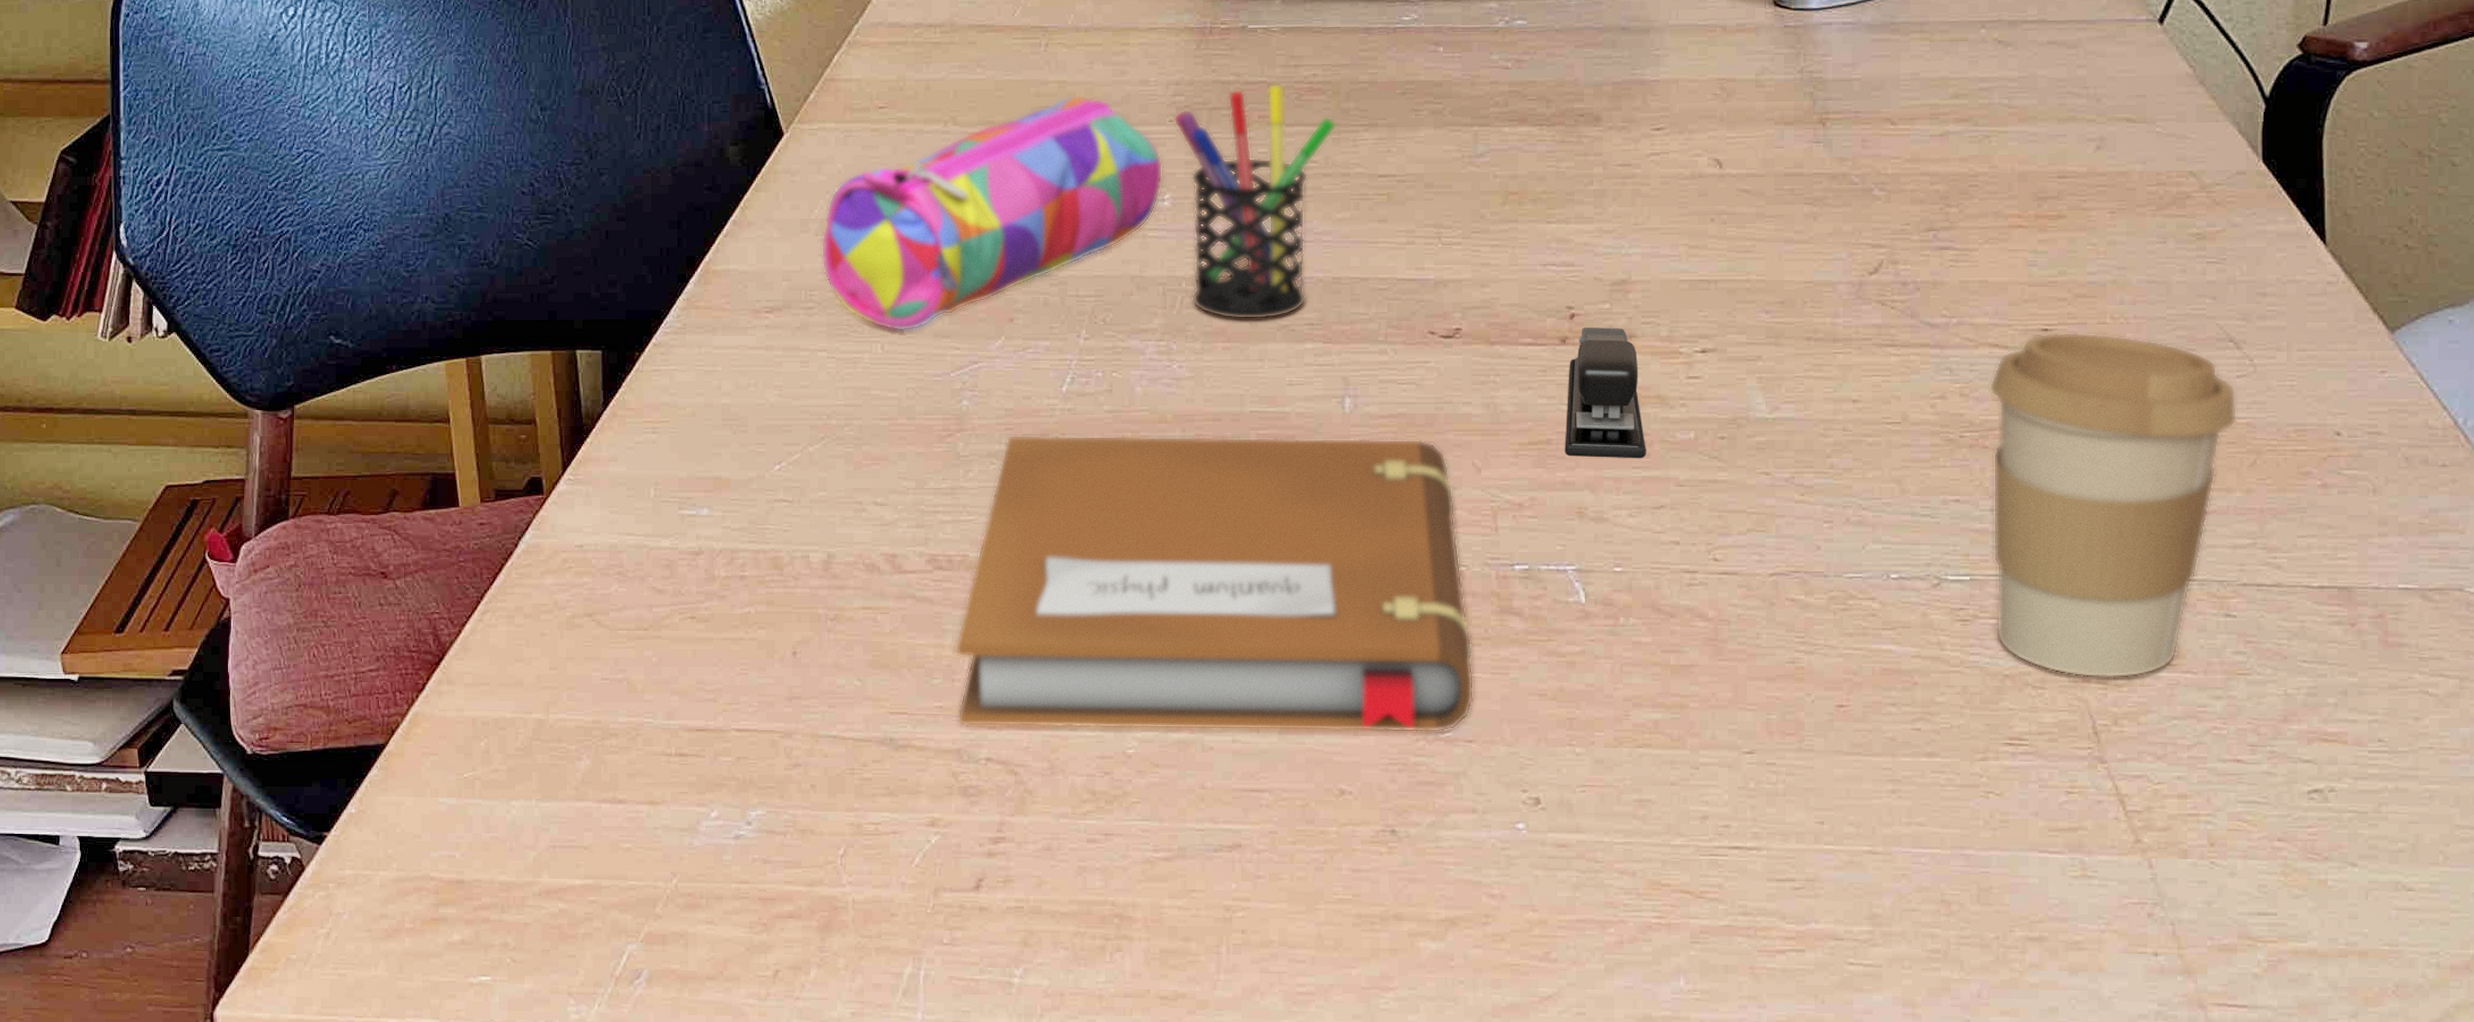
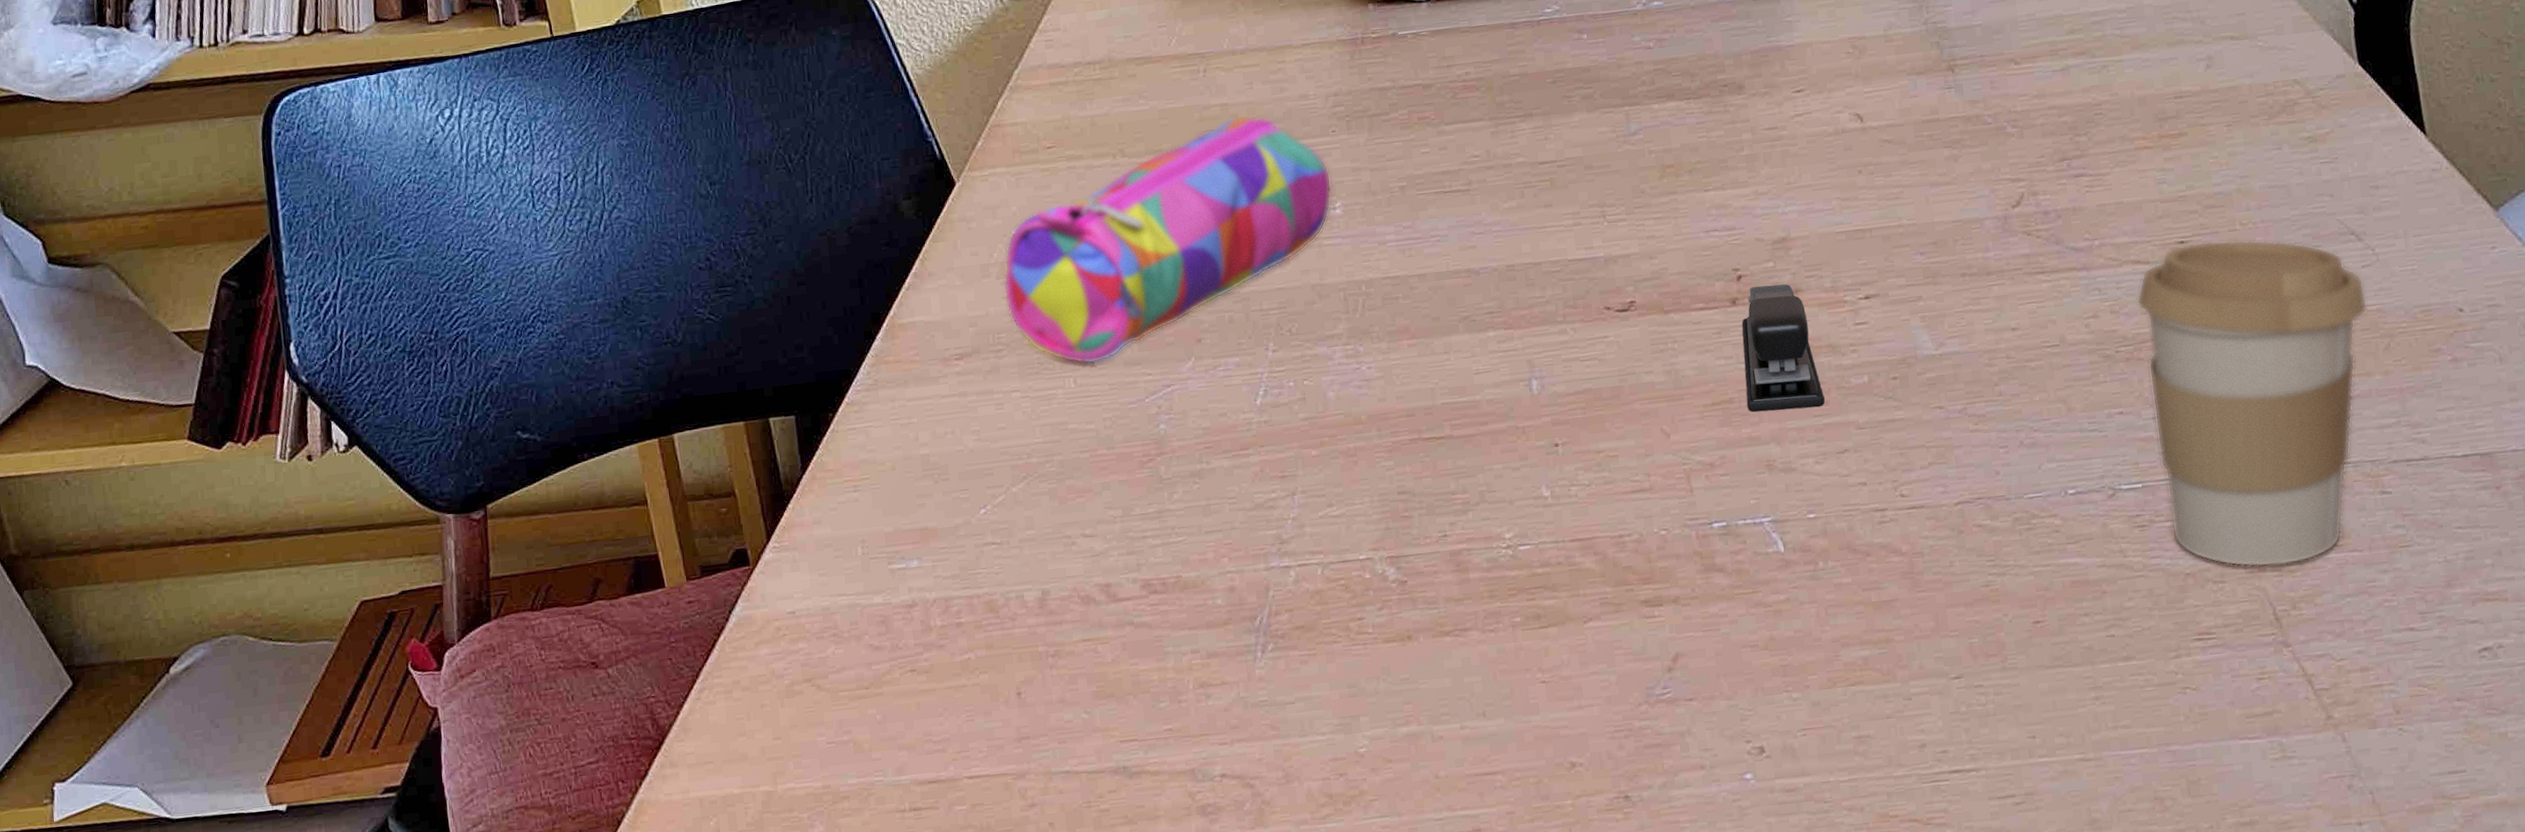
notebook: present [955,434,1475,733] -> none [1178,412,1690,746]
pen holder: present [1173,83,1337,320] -> none [1335,84,1494,317]

